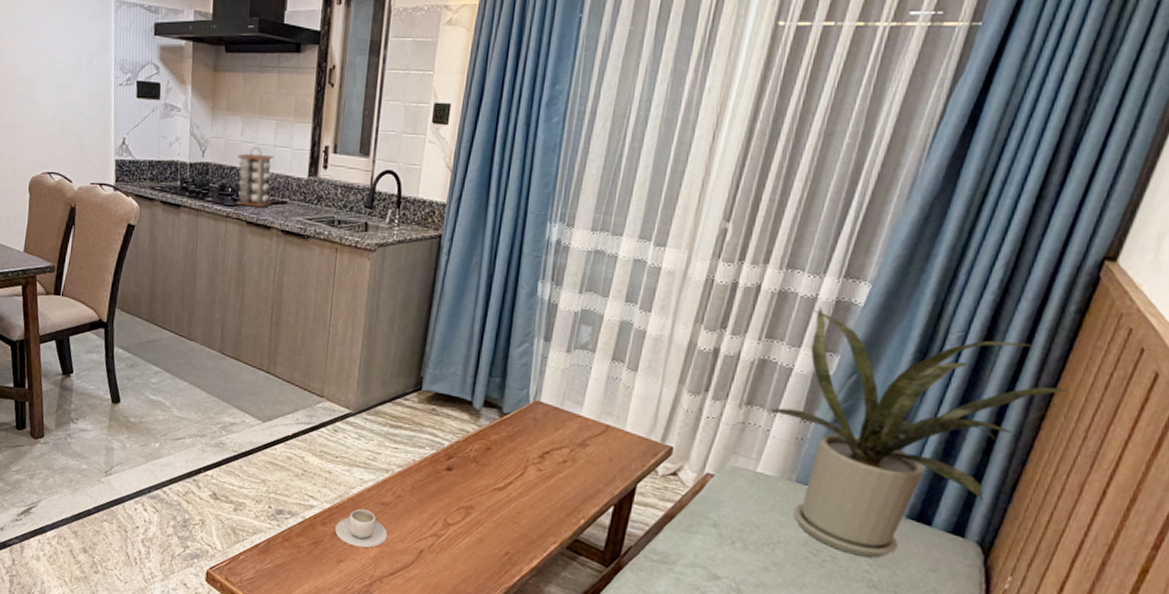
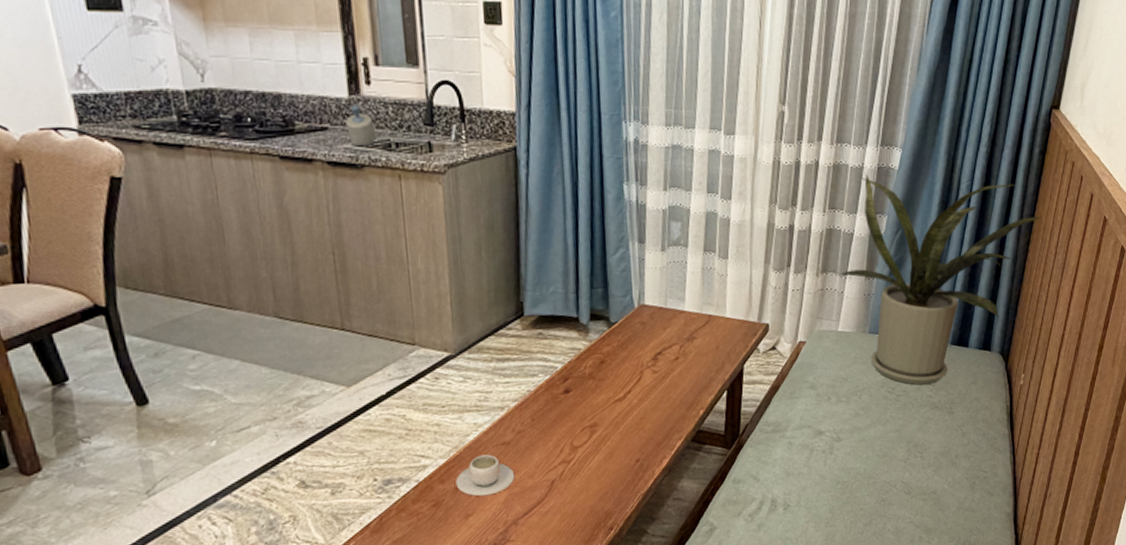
spice rack: present [236,146,274,208] -> none [251,64,308,138]
soap dispenser: none [301,185,325,221] -> present [345,105,377,147]

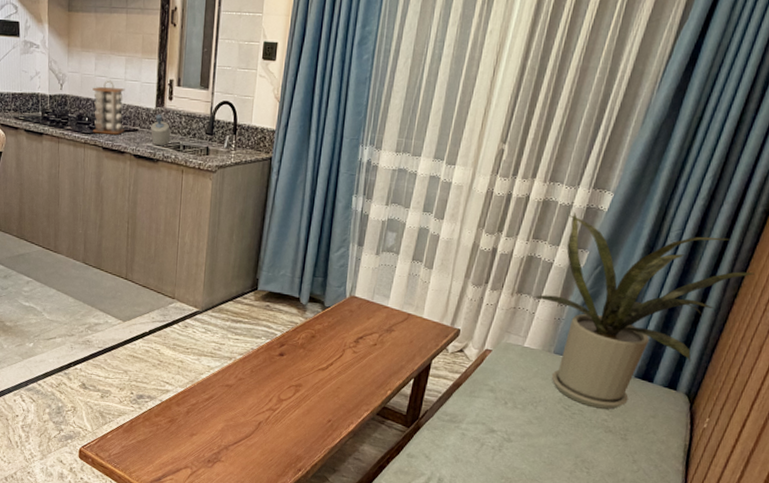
spice rack: none [251,64,308,138] -> present [92,80,125,135]
teacup: present [456,454,515,497] -> none [188,391,232,423]

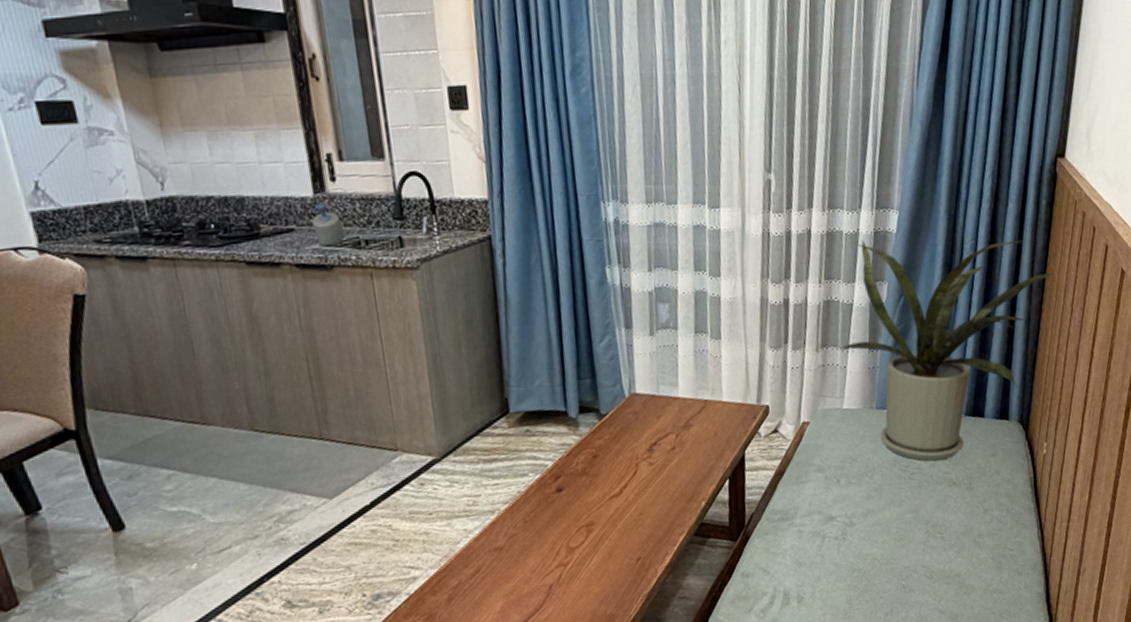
spice rack: present [92,80,125,135] -> none [212,166,274,244]

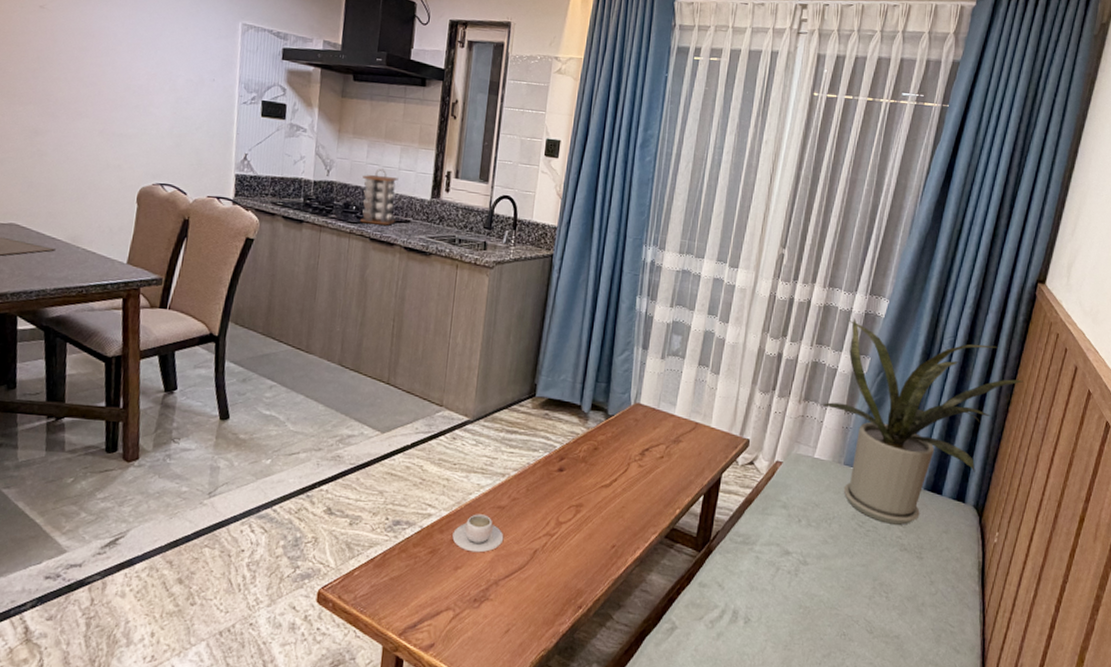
spice rack: none [212,166,274,244] -> present [360,168,399,226]
soap dispenser: present [312,203,346,247] -> none [424,206,446,239]
teacup: none [448,561,511,607] -> present [452,514,504,553]

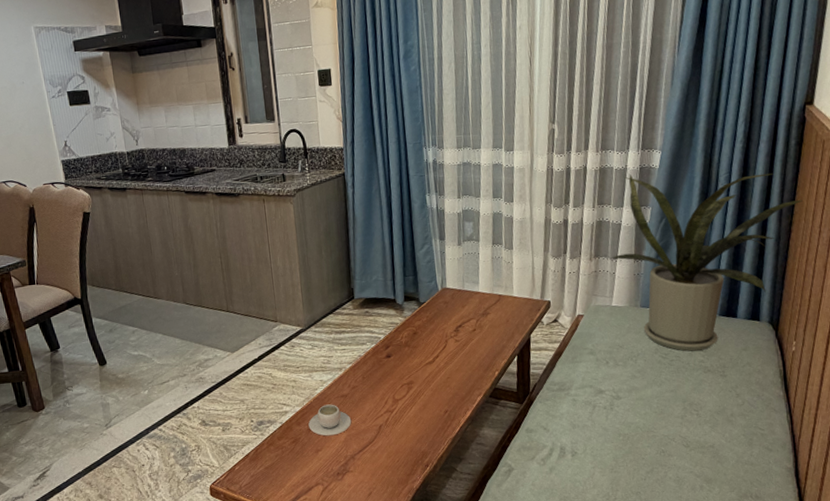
spice rack: present [360,168,399,226] -> none [166,129,203,180]

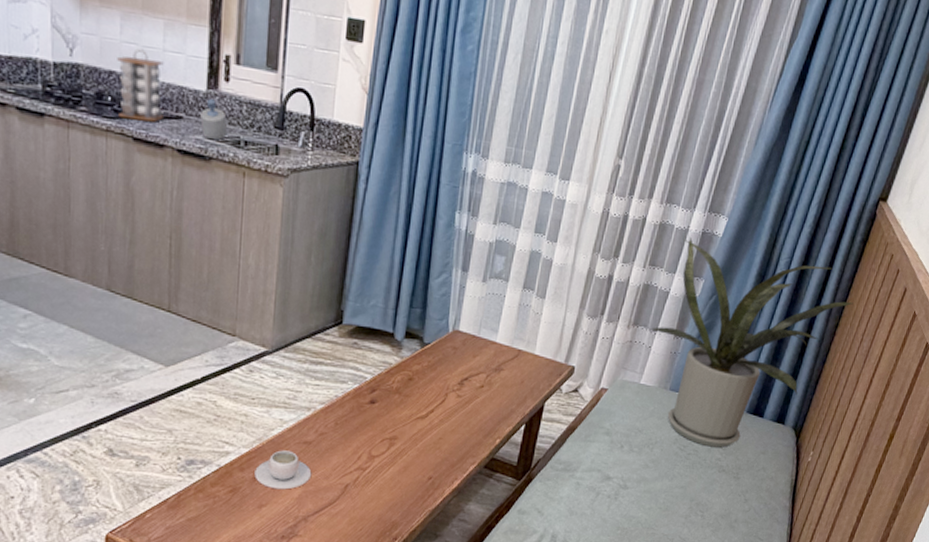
spice rack: none [166,129,203,180] -> present [117,48,164,122]
soap dispenser: none [227,152,248,181] -> present [200,99,228,141]

